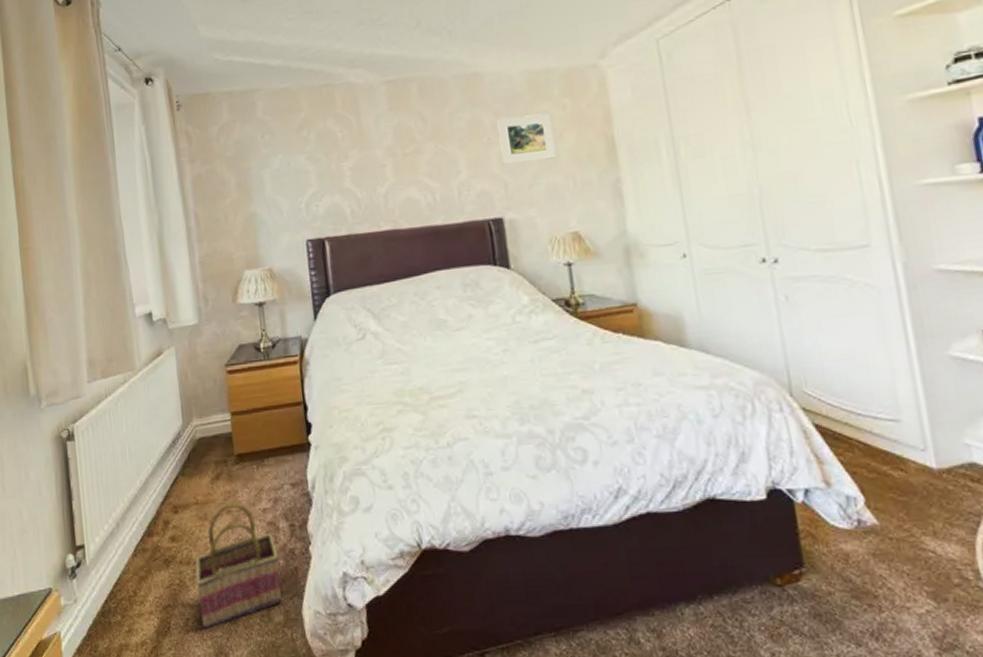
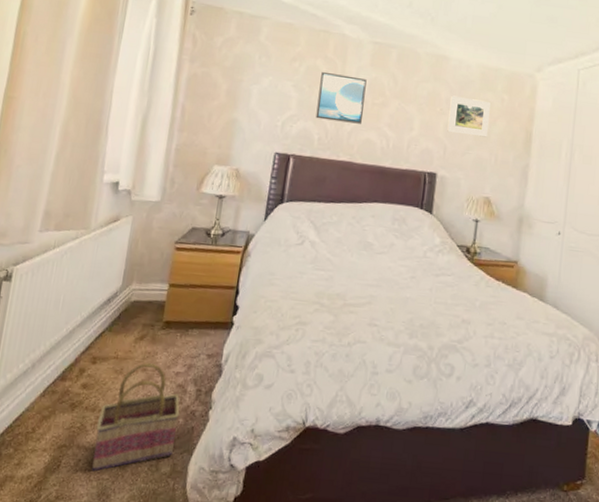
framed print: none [335,128,396,189] -> present [315,71,367,124]

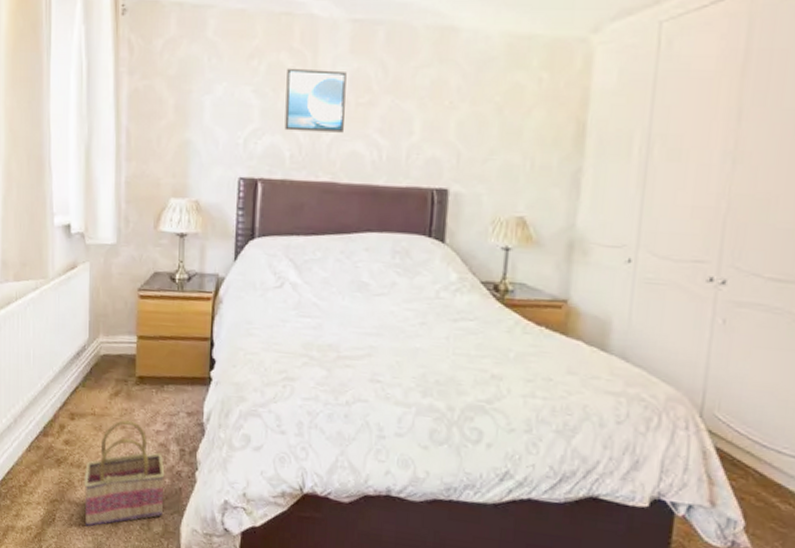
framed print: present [447,95,491,138] -> none [460,81,522,135]

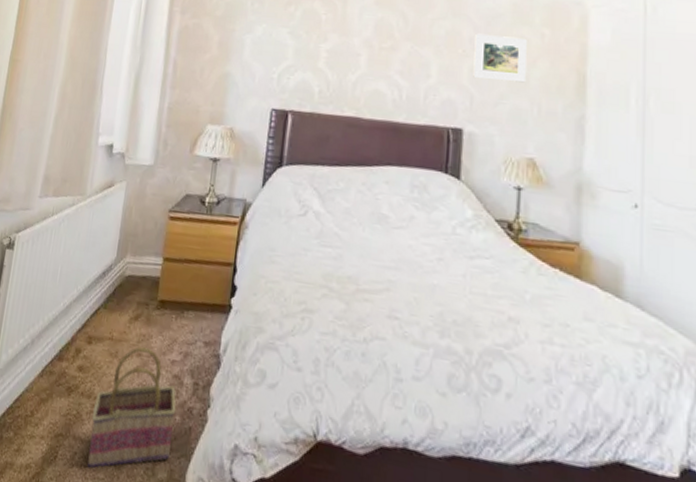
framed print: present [284,68,347,133] -> none [315,14,372,73]
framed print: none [460,81,522,135] -> present [473,33,527,83]

